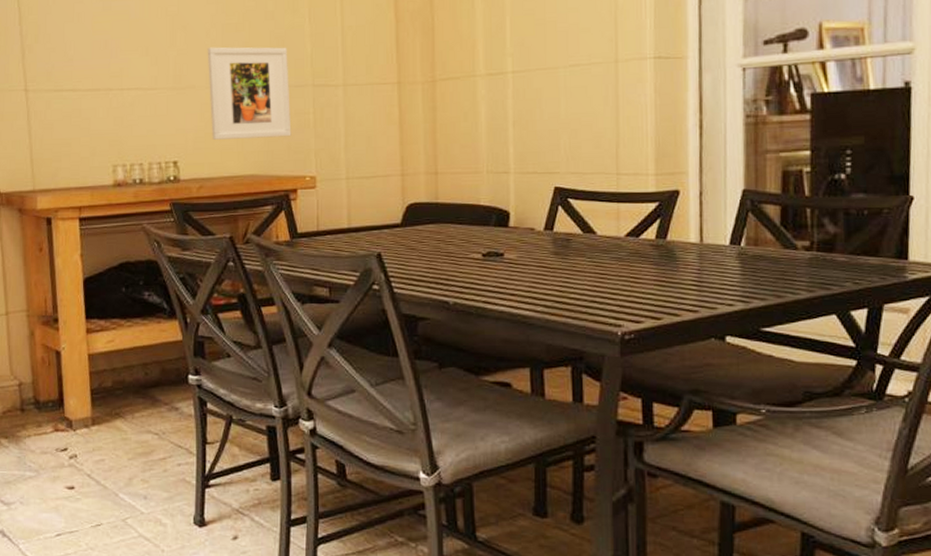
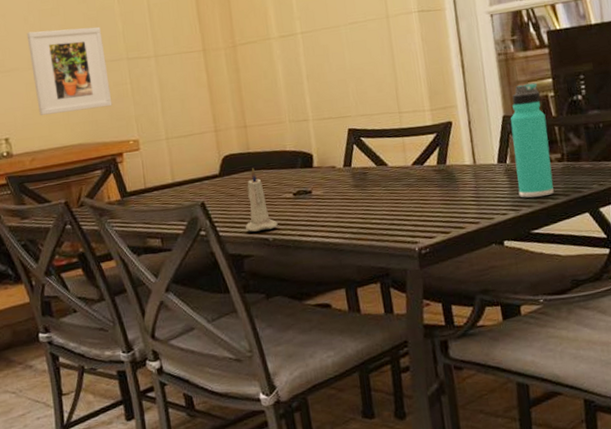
candle: none [423,220,461,292] -> present [245,167,278,232]
thermos bottle: none [751,154,797,290] -> present [510,82,554,198]

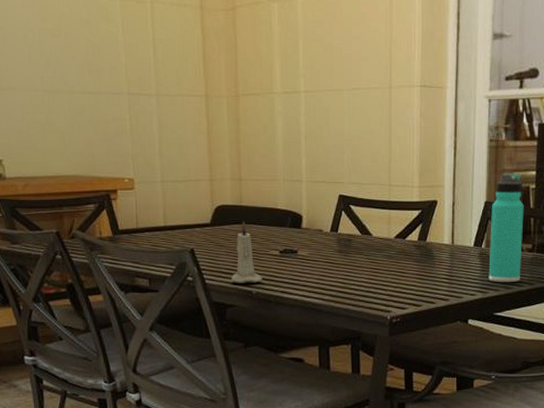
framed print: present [26,27,113,116] -> none [25,50,110,141]

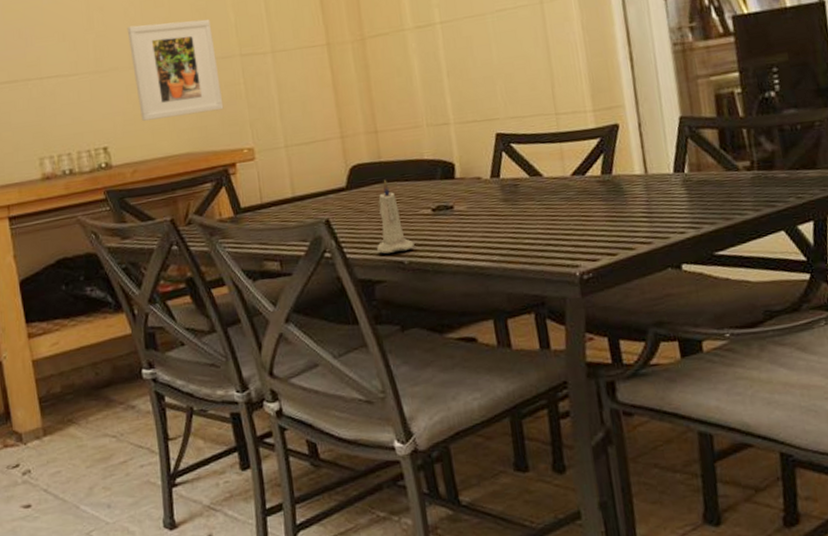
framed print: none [25,50,110,141] -> present [127,19,224,121]
thermos bottle: present [488,173,524,283] -> none [689,77,742,214]

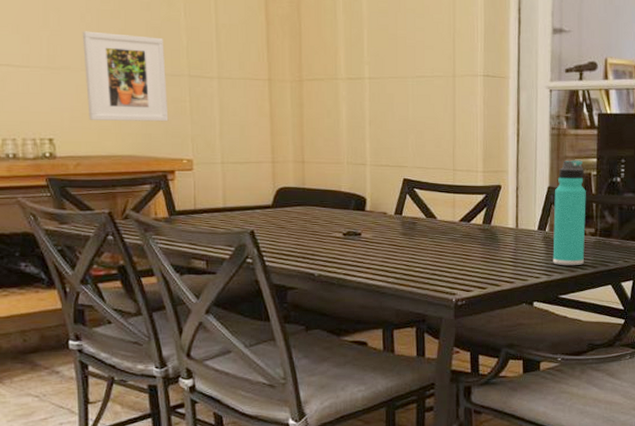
candle: present [376,179,415,254] -> none [292,203,325,265]
thermos bottle: none [689,77,742,214] -> present [553,160,586,266]

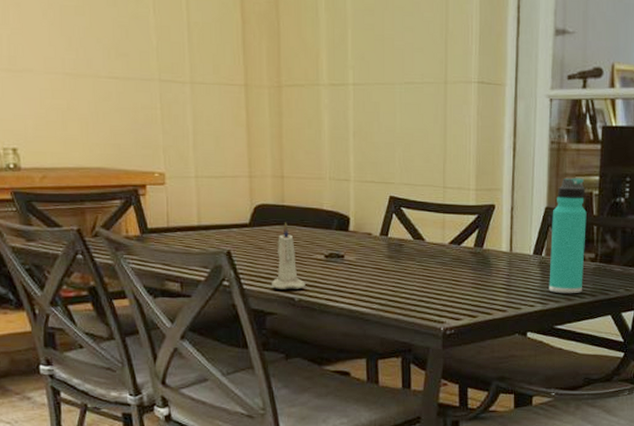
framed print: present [82,31,169,122] -> none [44,29,139,131]
candle: none [292,203,325,265] -> present [271,222,305,289]

